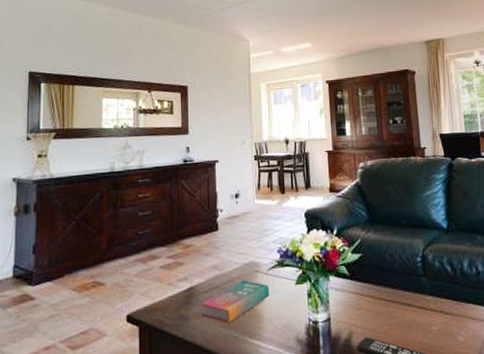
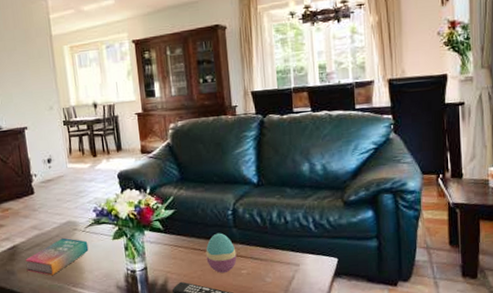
decorative egg: none [393,281,427,328] -> present [206,233,237,273]

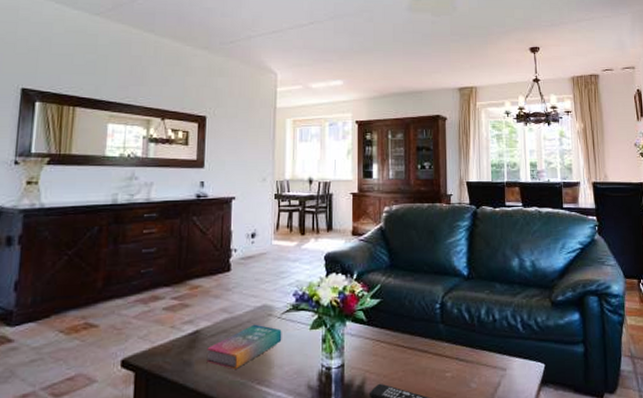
decorative egg: present [206,233,237,273] -> none [409,328,442,375]

